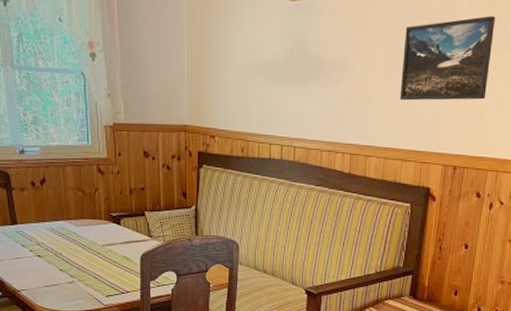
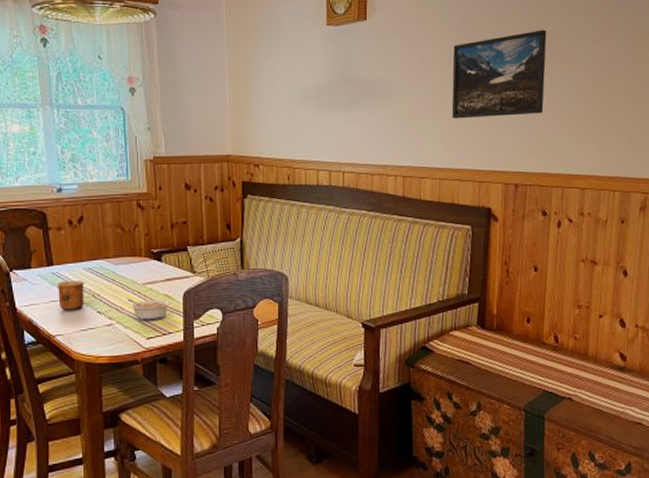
cup: none [21,239,47,267] -> present [57,280,84,310]
legume: none [87,258,129,280] -> present [127,298,170,321]

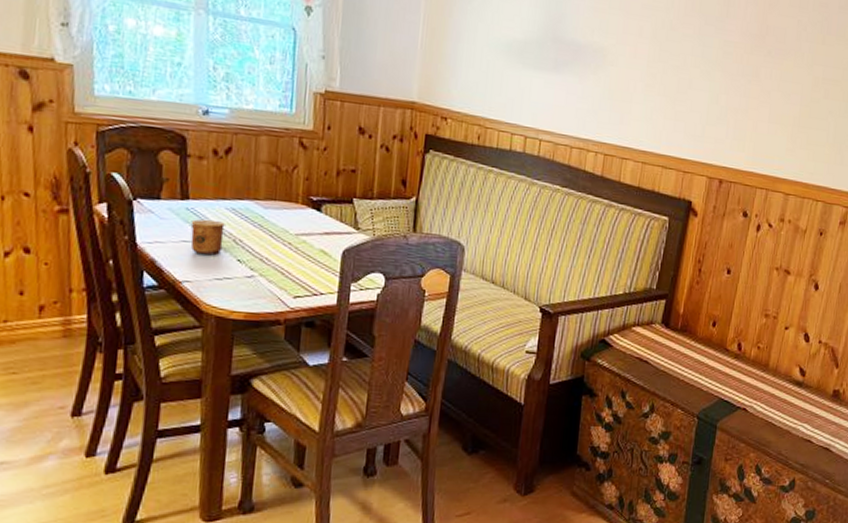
legume: present [127,298,170,321] -> none [274,249,326,278]
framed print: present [451,30,547,119] -> none [664,19,774,109]

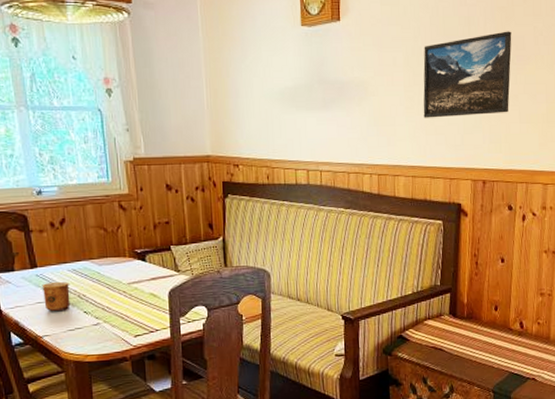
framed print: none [664,19,774,109] -> present [423,31,512,118]

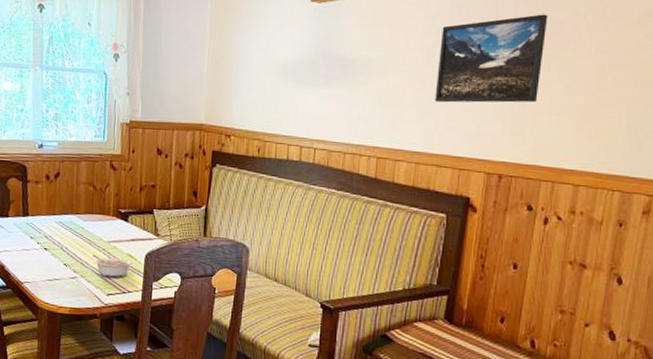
cup: present [41,281,71,311] -> none [29,231,55,260]
legume: none [113,298,156,320] -> present [92,254,133,278]

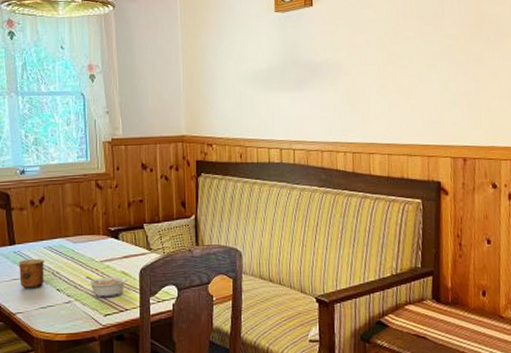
cup: none [29,231,55,260] -> present [18,258,44,288]
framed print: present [435,14,548,103] -> none [397,10,488,96]

